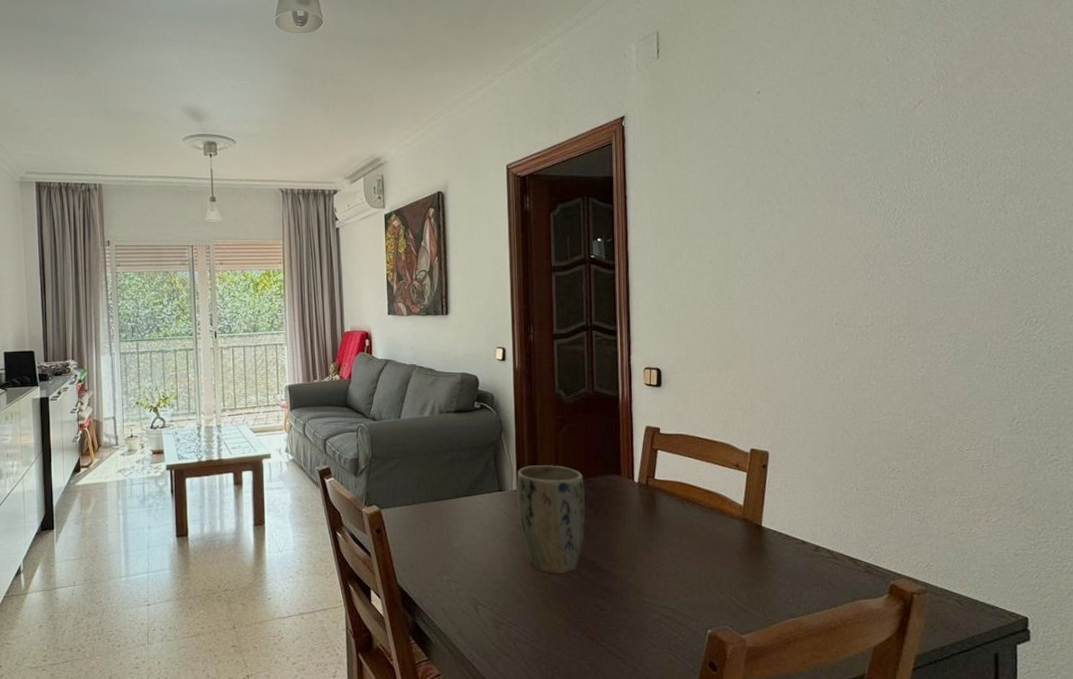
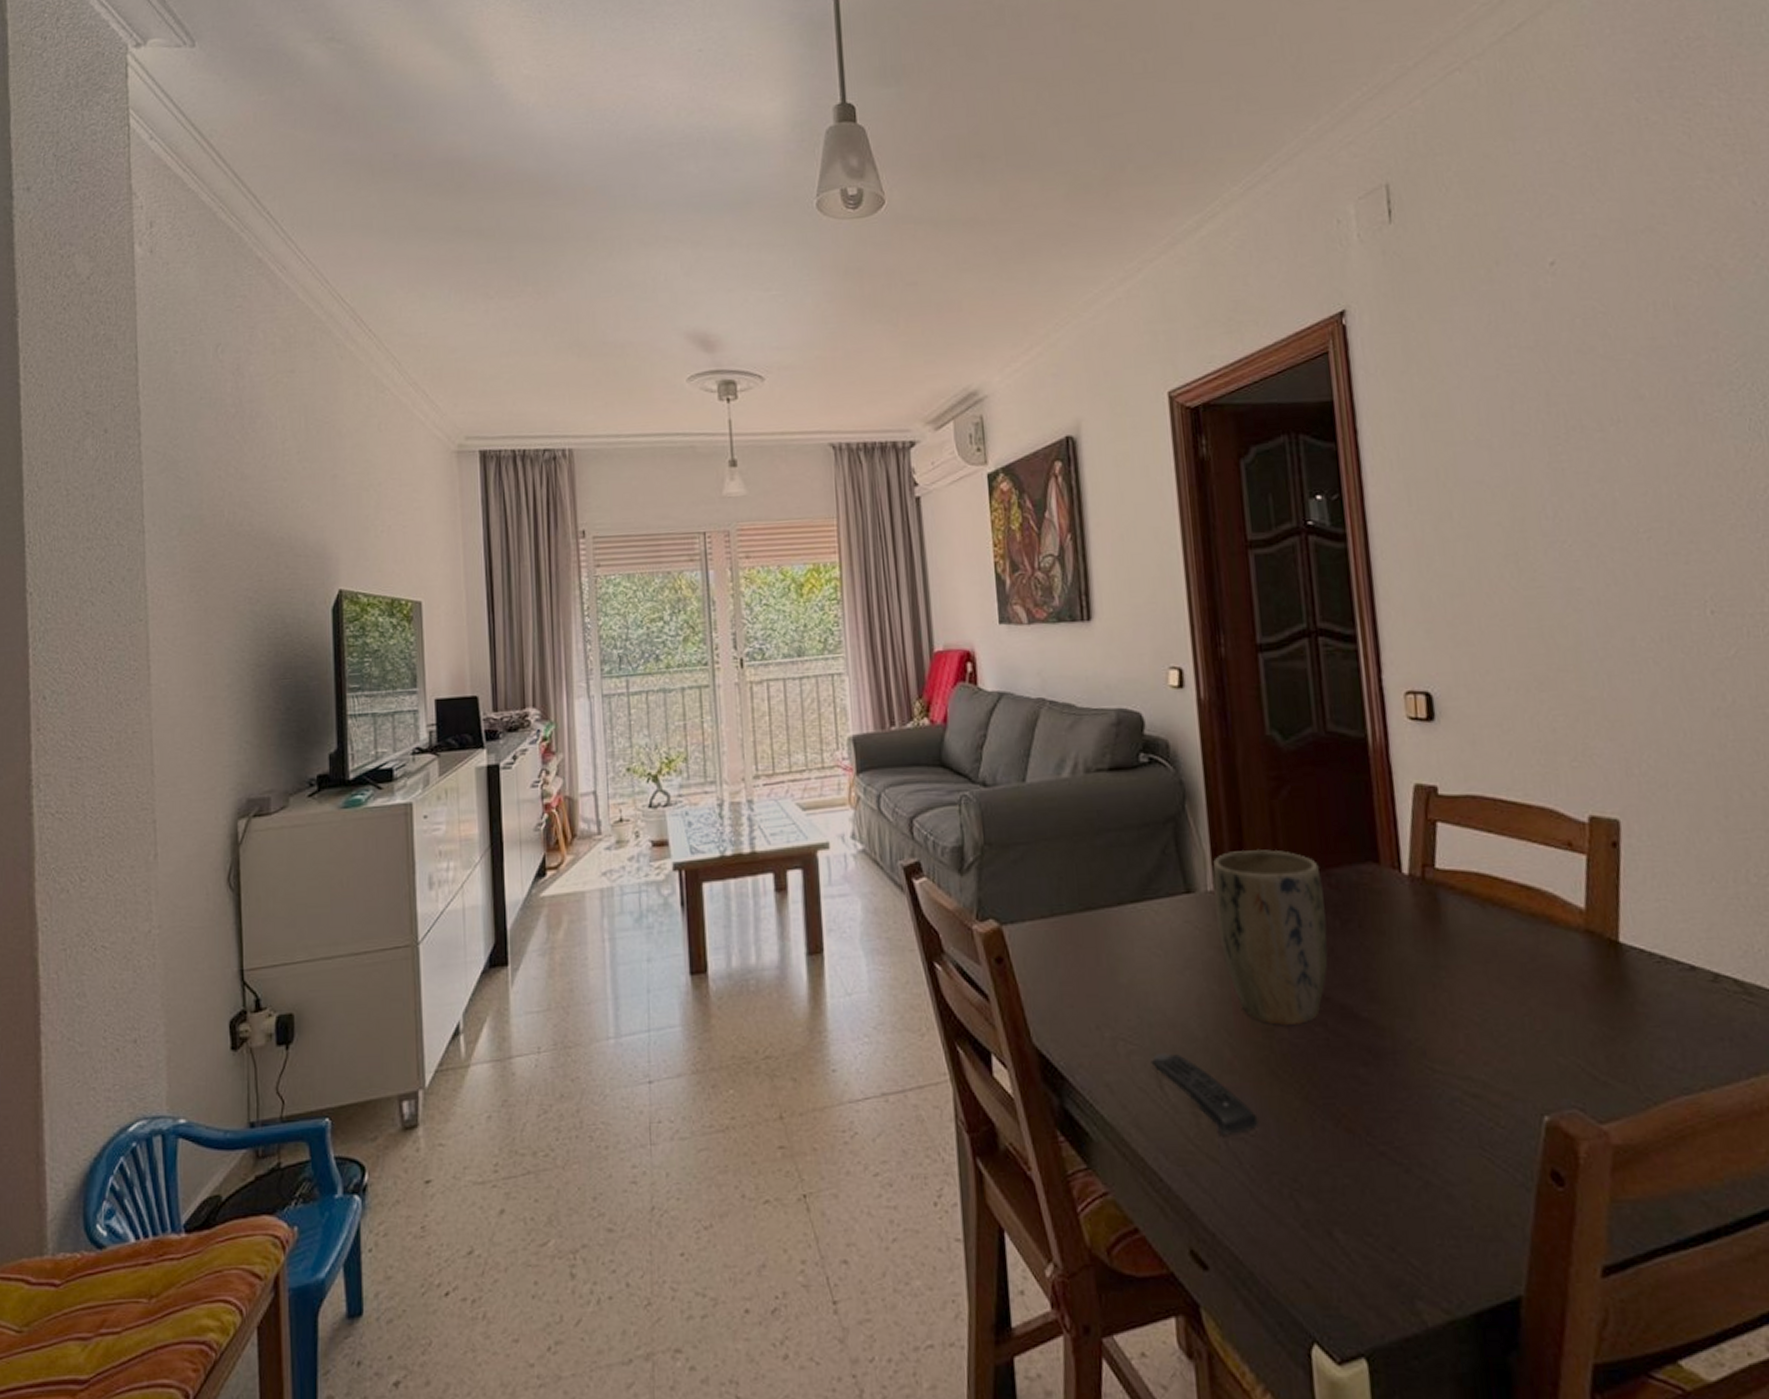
remote control: none [471,590,535,640] -> present [1151,1053,1259,1135]

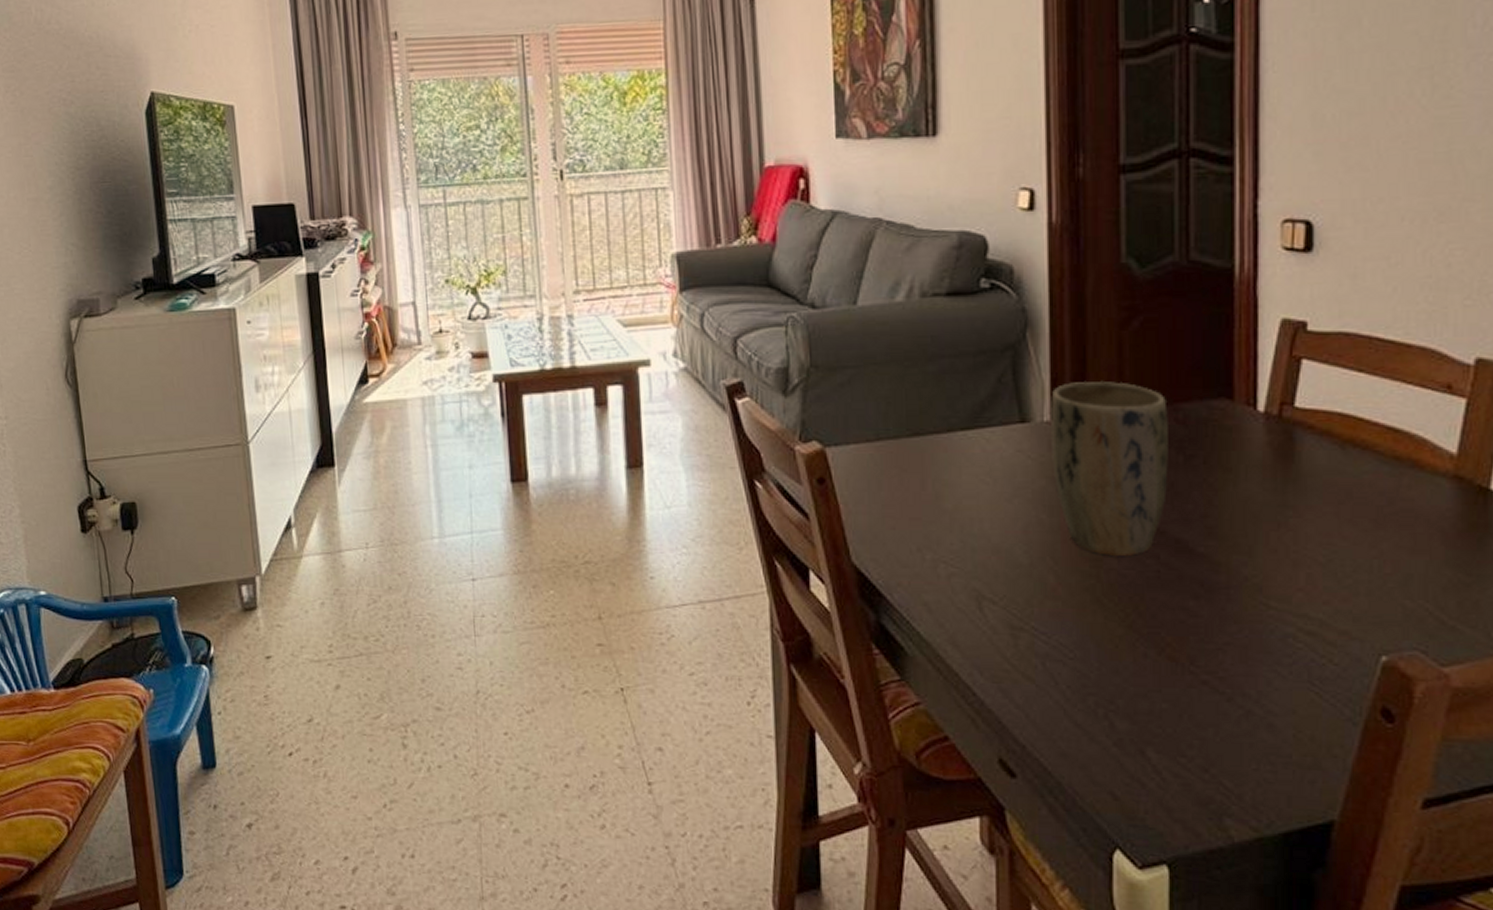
remote control: present [1151,1053,1259,1135] -> none [971,577,1078,656]

